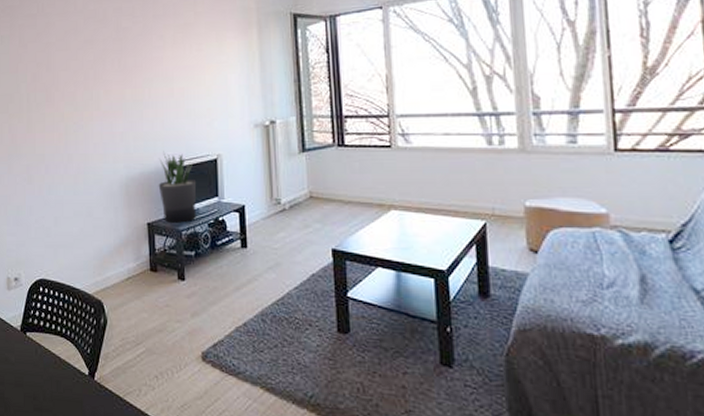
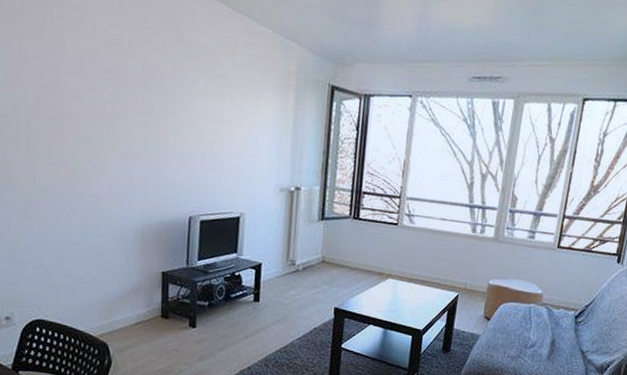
planter: present [158,151,196,223] -> none [176,203,216,275]

